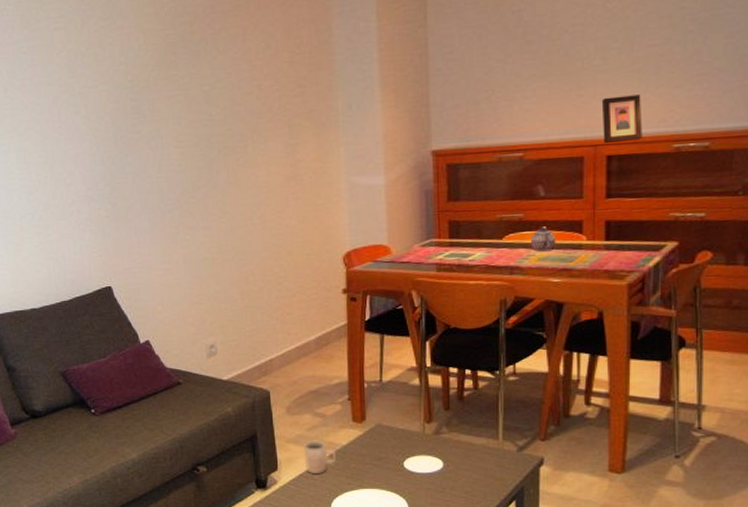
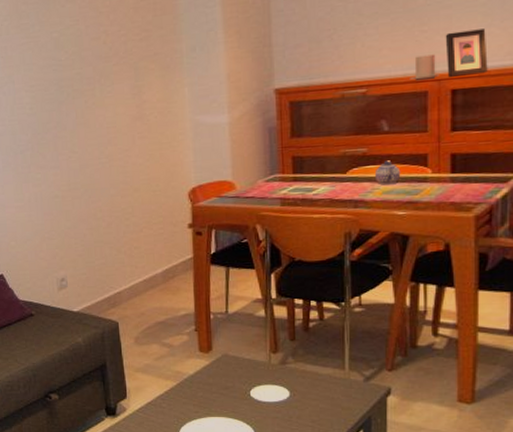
mug: present [303,440,336,475] -> none [152,369,183,403]
candle: none [566,119,595,147] -> present [410,54,439,82]

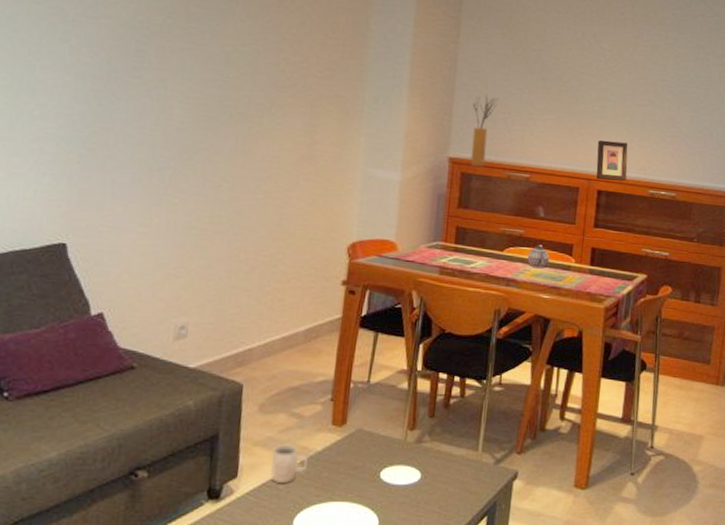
mug: none [152,369,183,403] -> present [270,444,308,484]
vase: none [293,15,320,94] -> present [470,94,499,168]
candle: present [410,54,439,82] -> none [566,154,590,179]

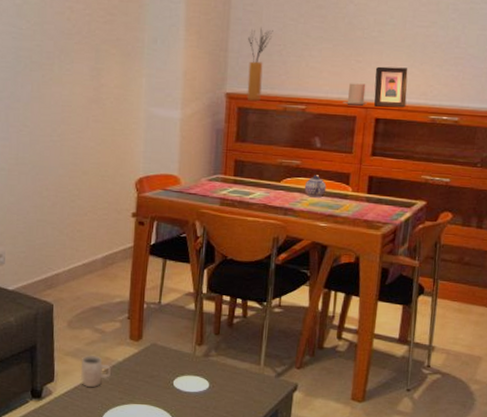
candle: none [566,154,590,179] -> present [343,83,367,107]

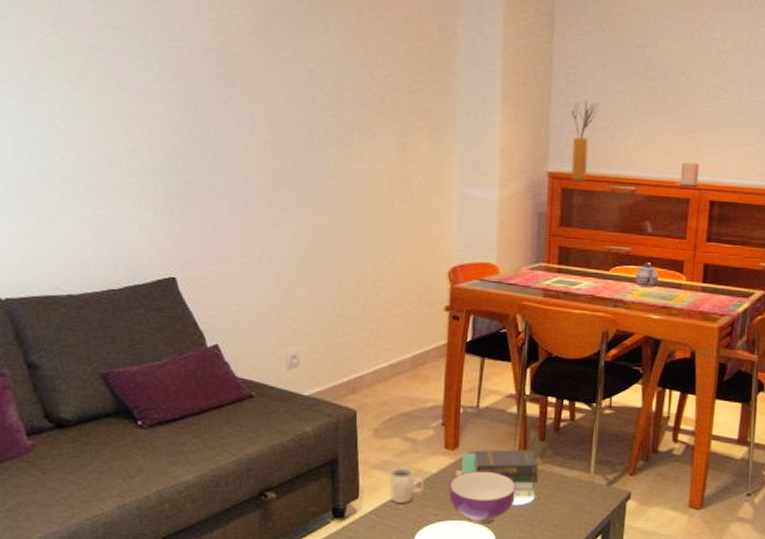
bowl: none [133,360,194,409] -> present [449,471,517,525]
books: none [138,341,213,387] -> present [455,449,538,498]
picture frame: present [374,66,408,108] -> none [708,144,744,190]

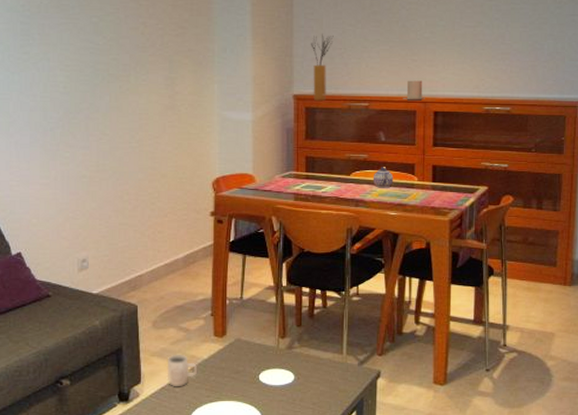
bowl: present [449,471,517,525] -> none [219,355,278,404]
books: present [455,449,538,498] -> none [223,335,296,379]

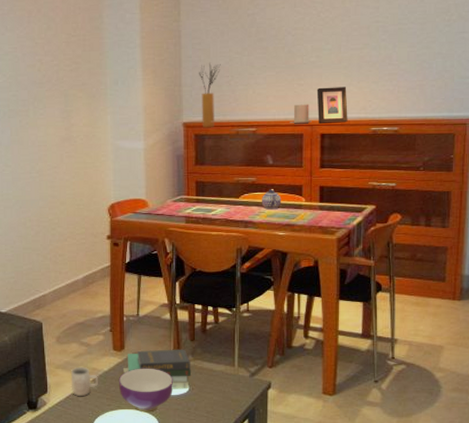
bowl: none [219,355,278,404] -> present [118,368,174,413]
books: none [223,335,296,379] -> present [122,349,191,389]
picture frame: none [430,64,461,102] -> present [316,87,348,125]

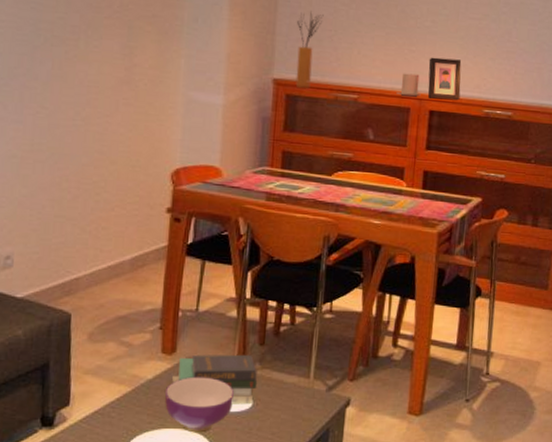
mug: present [70,366,98,397] -> none [102,372,139,412]
teapot: present [261,189,282,210] -> none [356,168,380,193]

